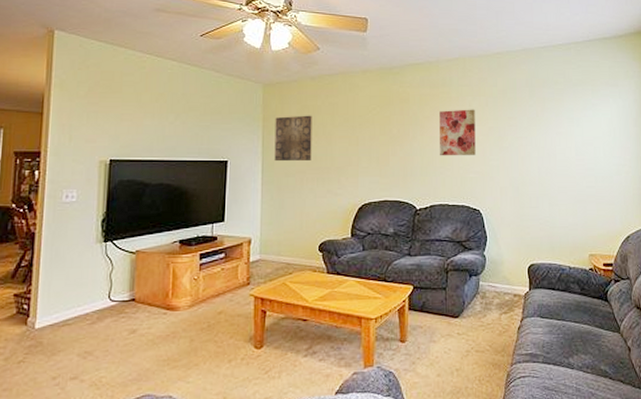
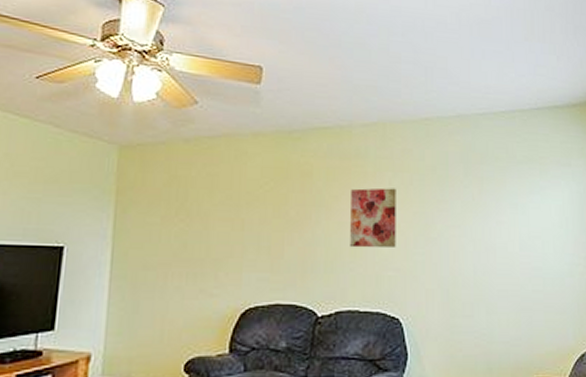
wall art: present [274,115,312,162] -> none [129,188,184,250]

